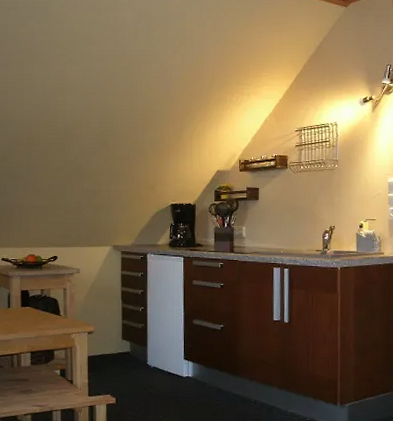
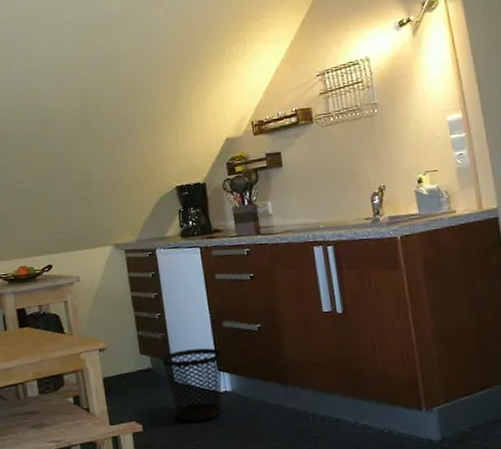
wastebasket: none [140,339,189,400] -> present [162,348,222,422]

